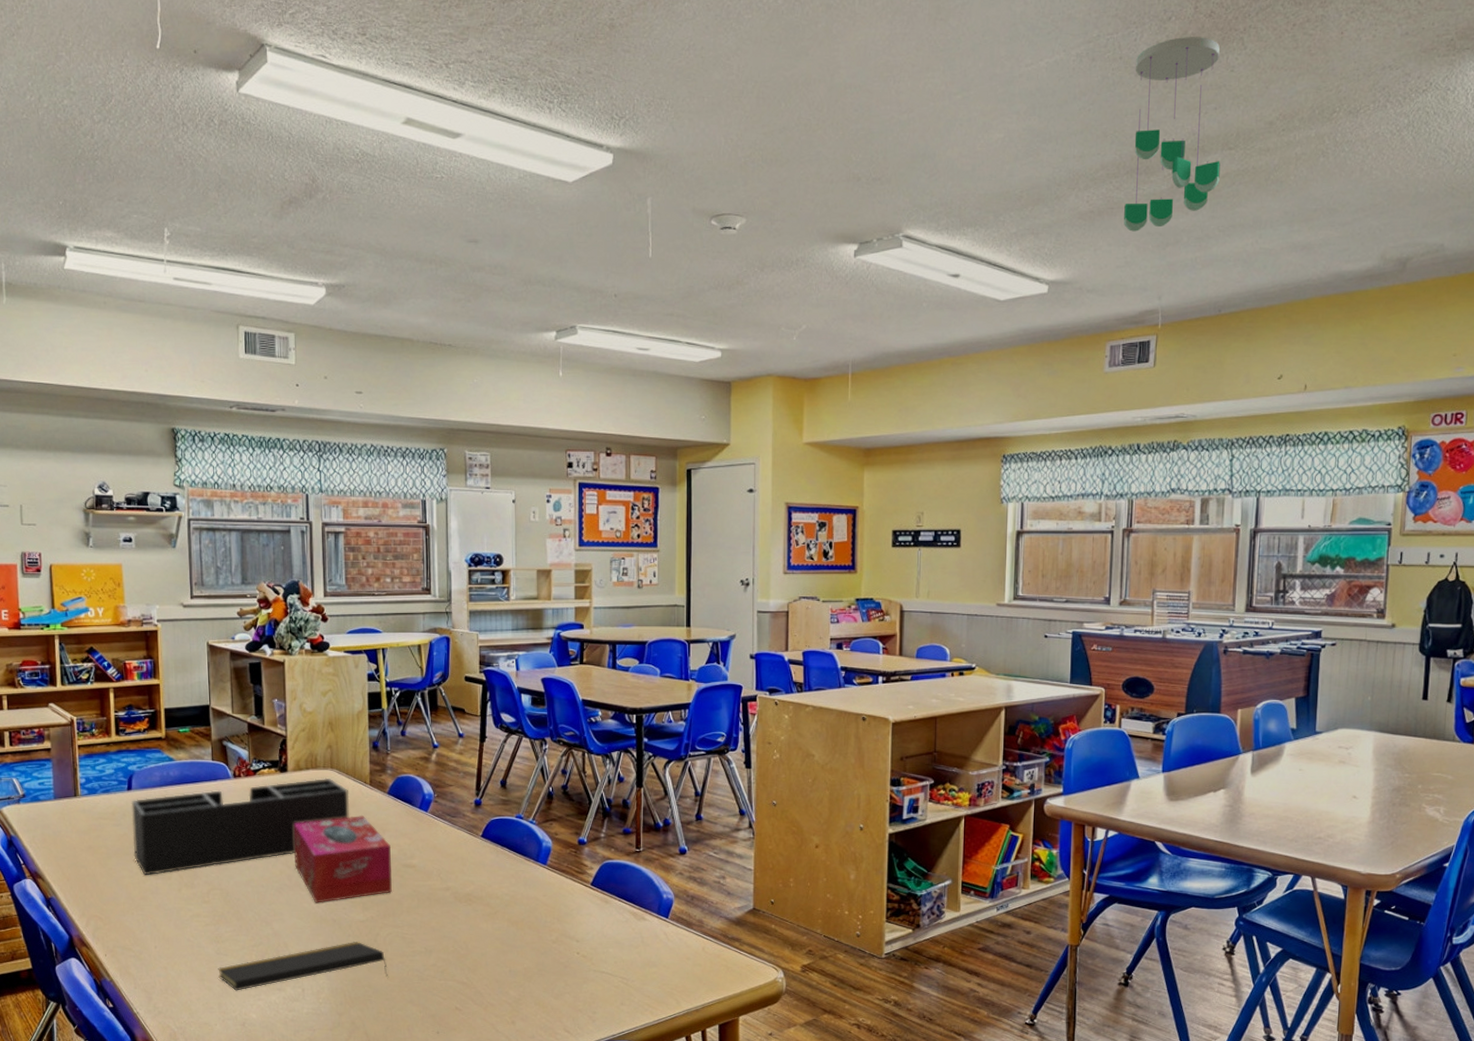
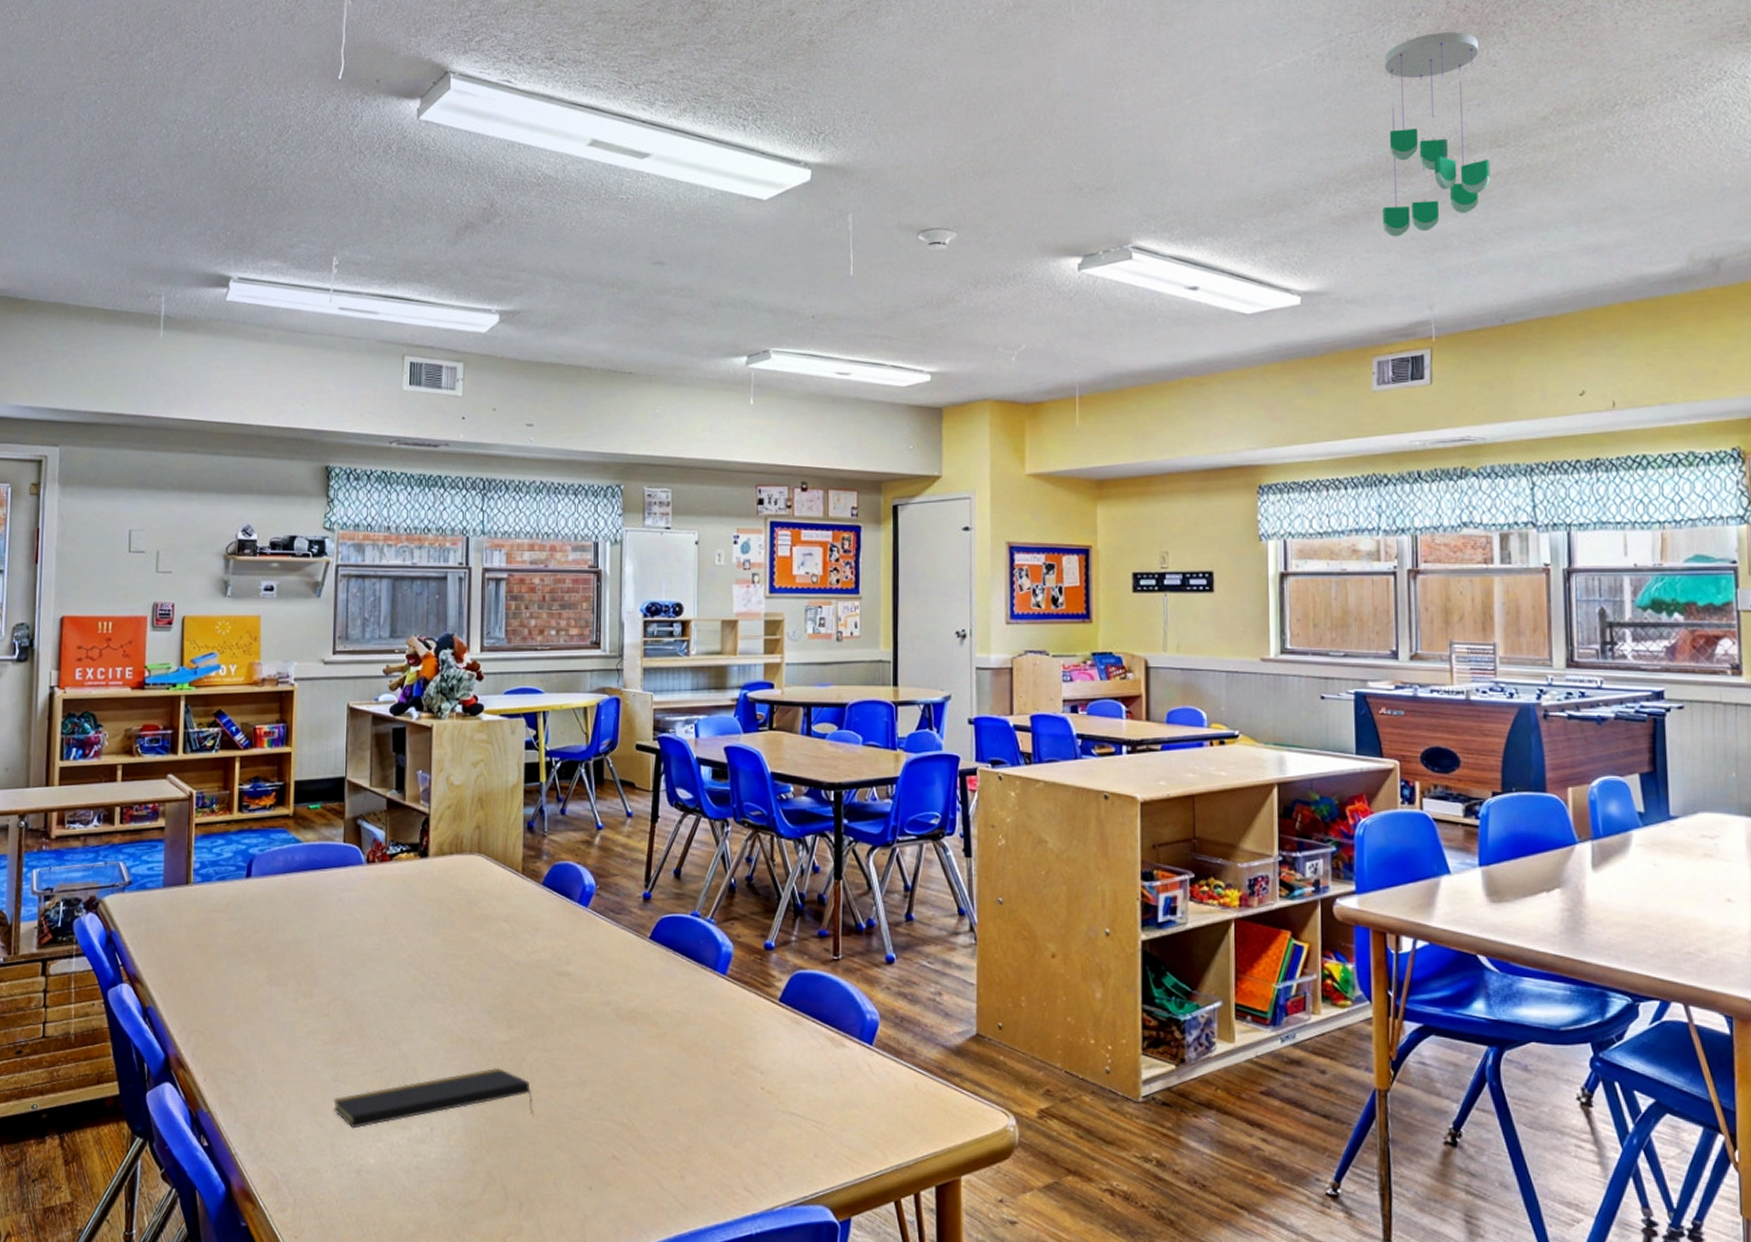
desk organizer: present [132,778,350,876] -> none [247,864,498,982]
tissue box: present [293,815,392,903] -> none [431,910,543,1019]

